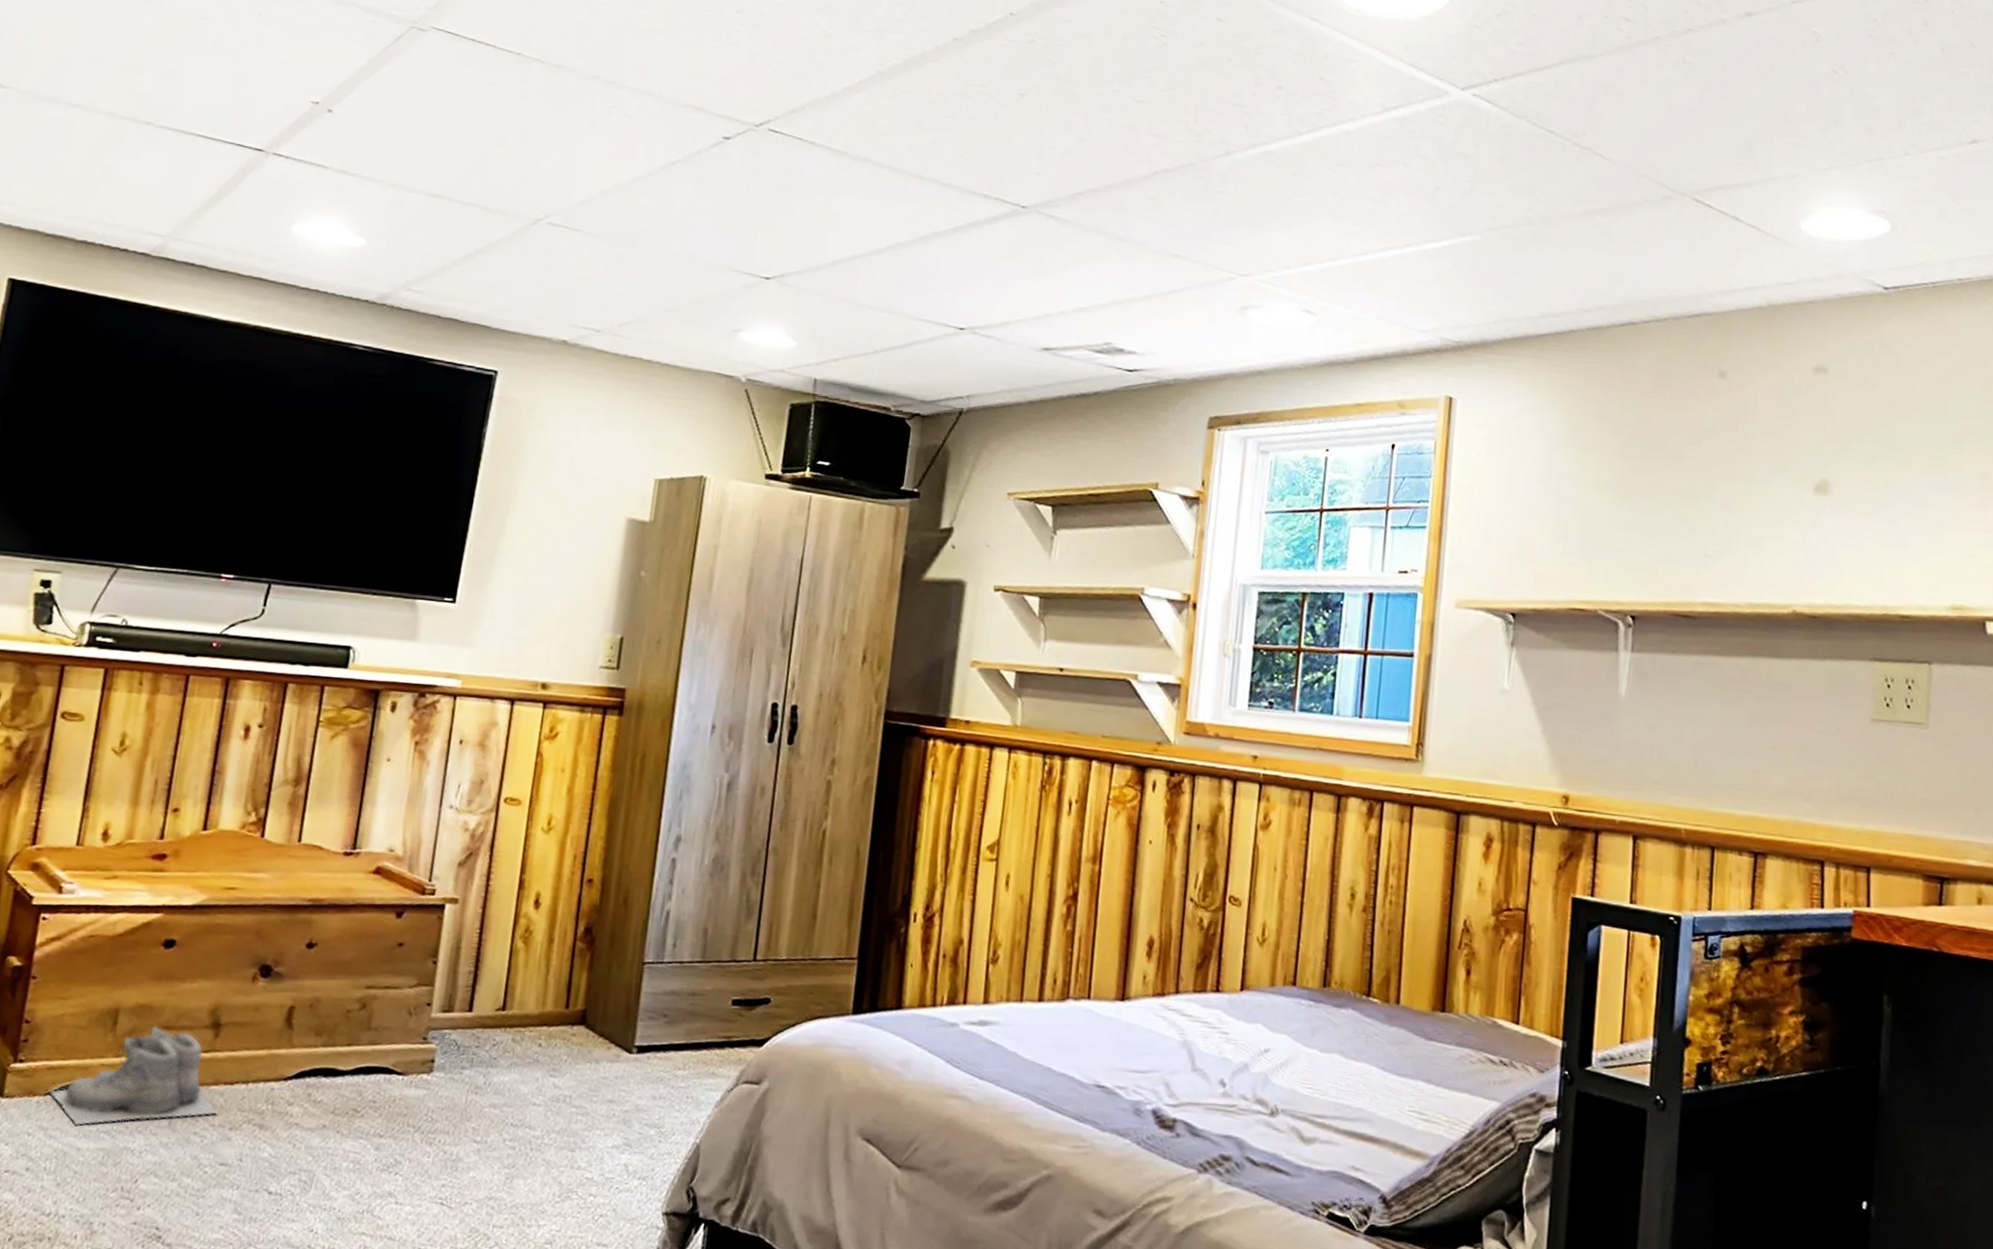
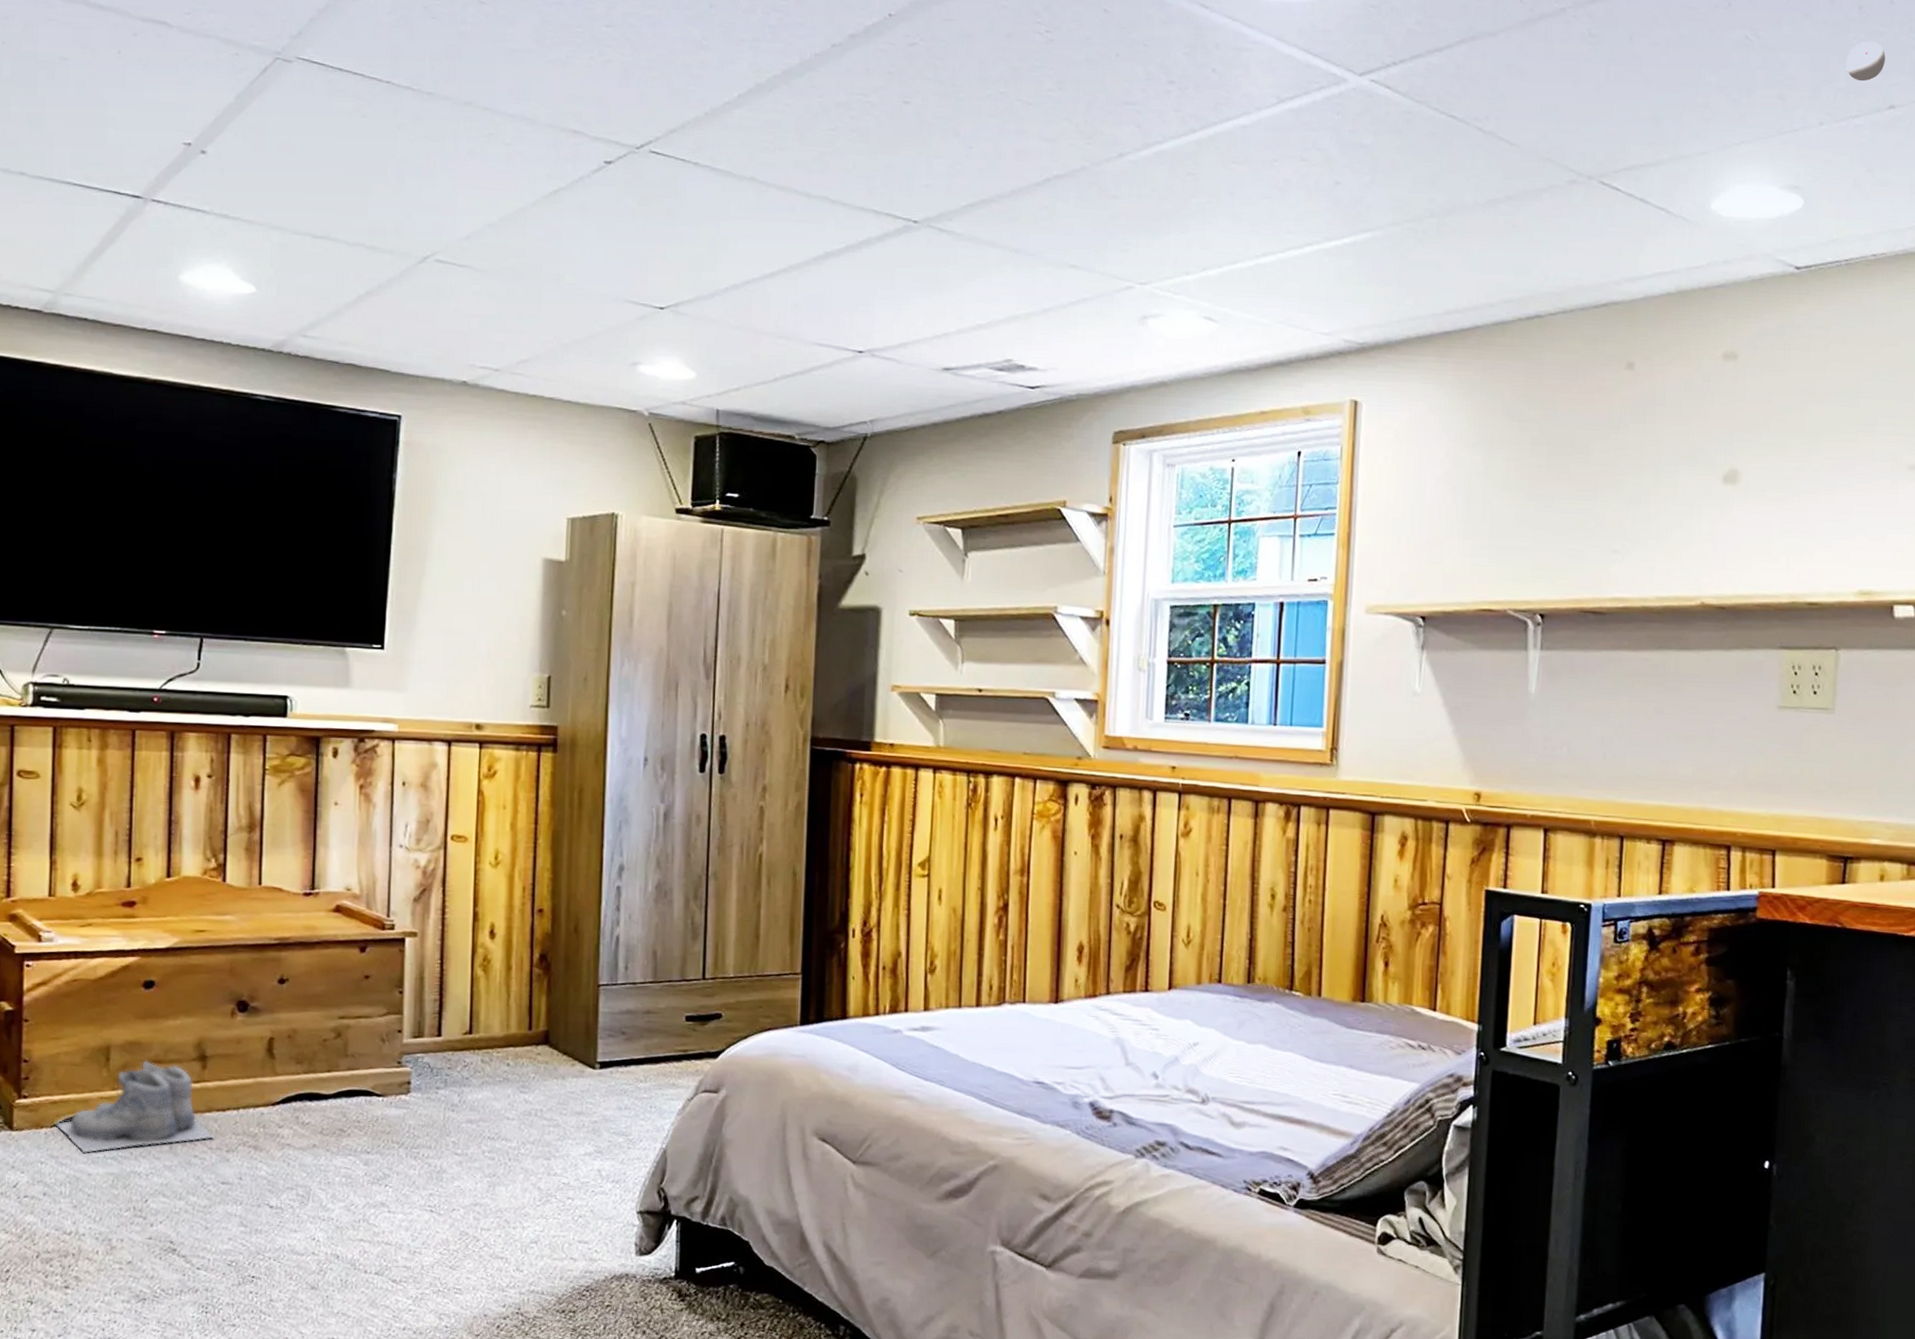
eyeball: none [1929,80,1967,117] -> present [1846,41,1886,82]

